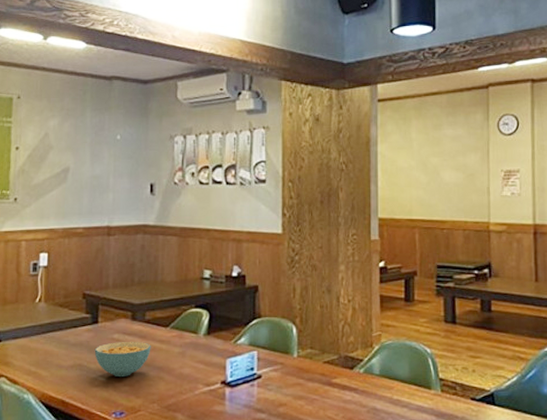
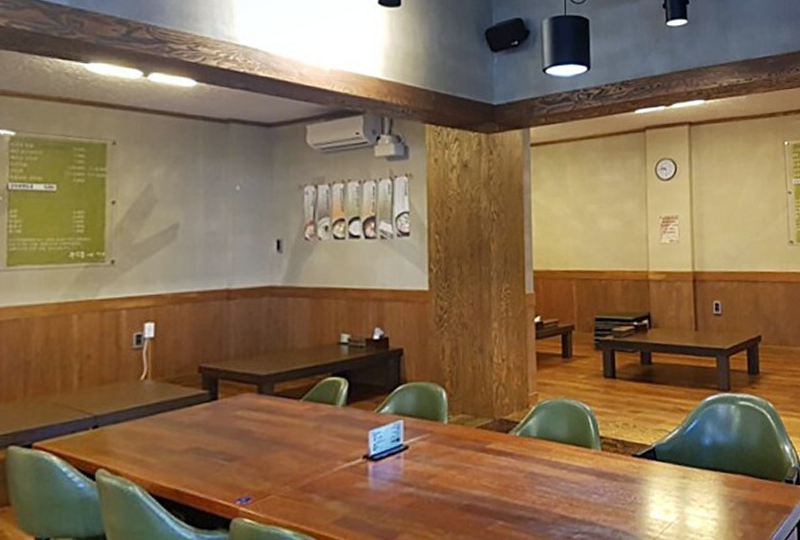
cereal bowl: present [94,341,151,378] -> none [214,417,281,460]

